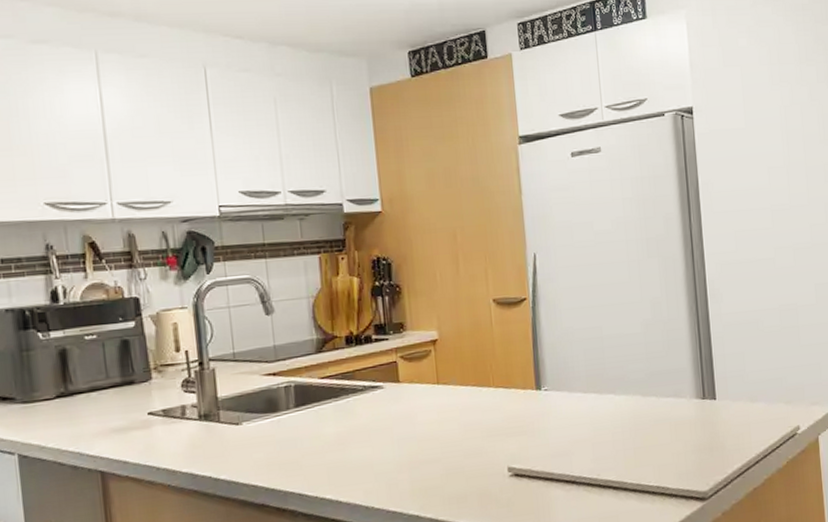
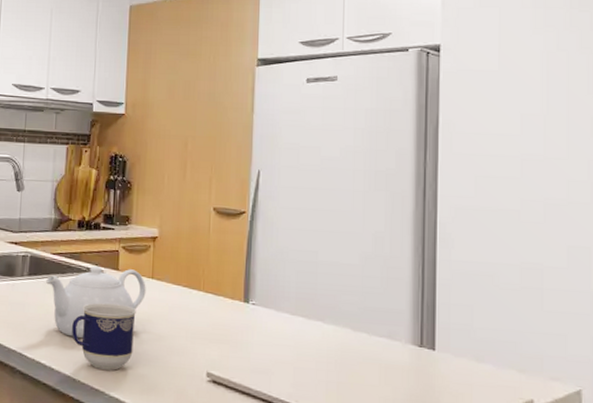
teapot: none [317,378,433,463] -> present [46,266,146,339]
cup: none [355,417,428,490] -> present [71,303,136,370]

